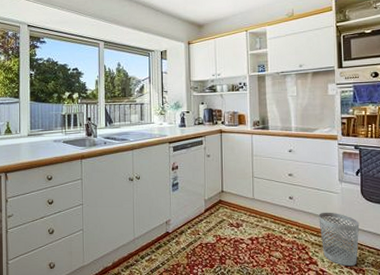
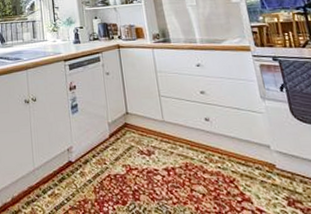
wastebasket: present [318,212,360,267] -> none [243,135,302,205]

